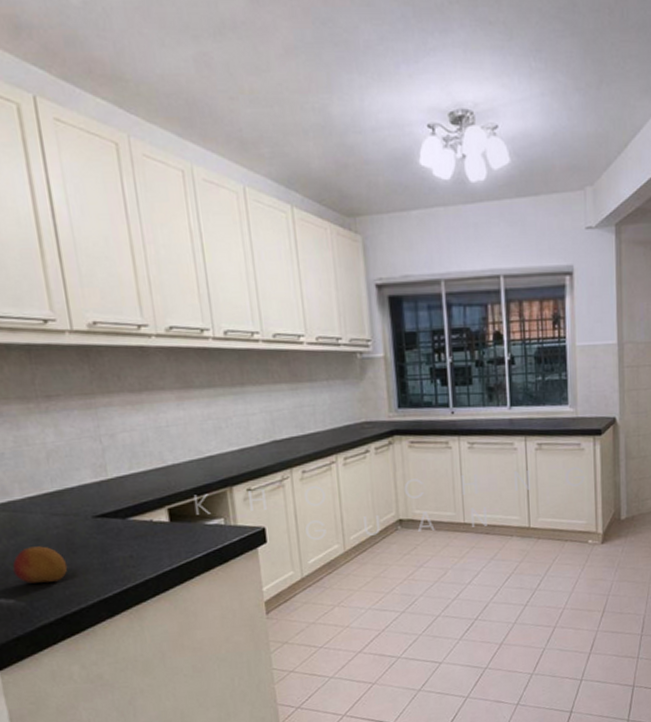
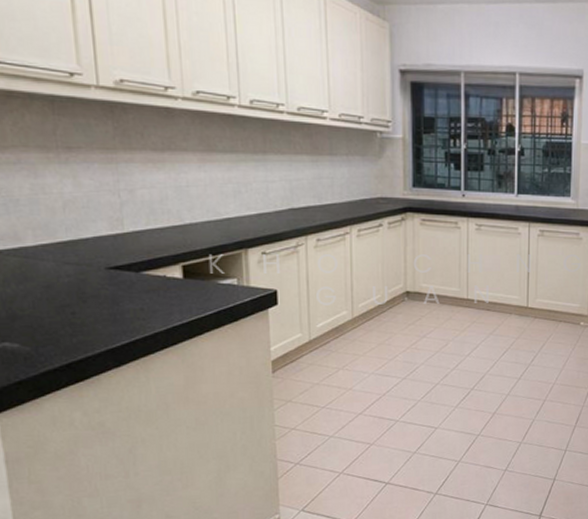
fruit: present [12,546,68,584] -> none [19,293,77,329]

